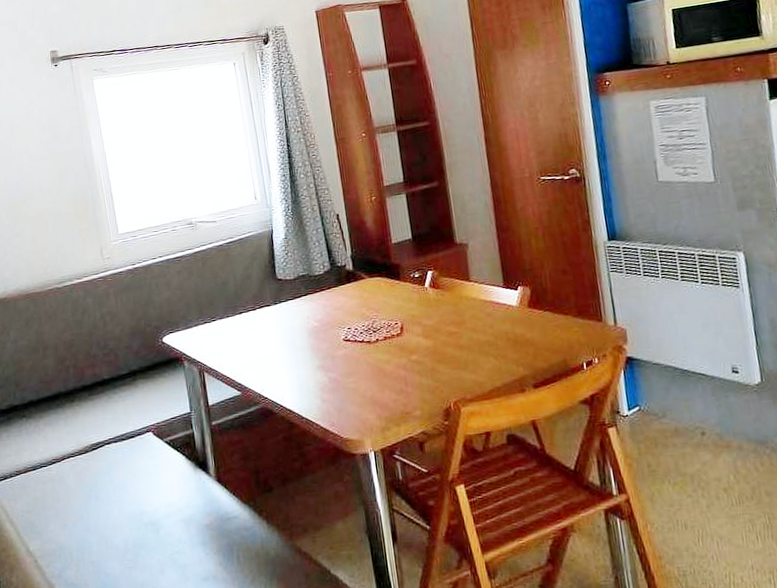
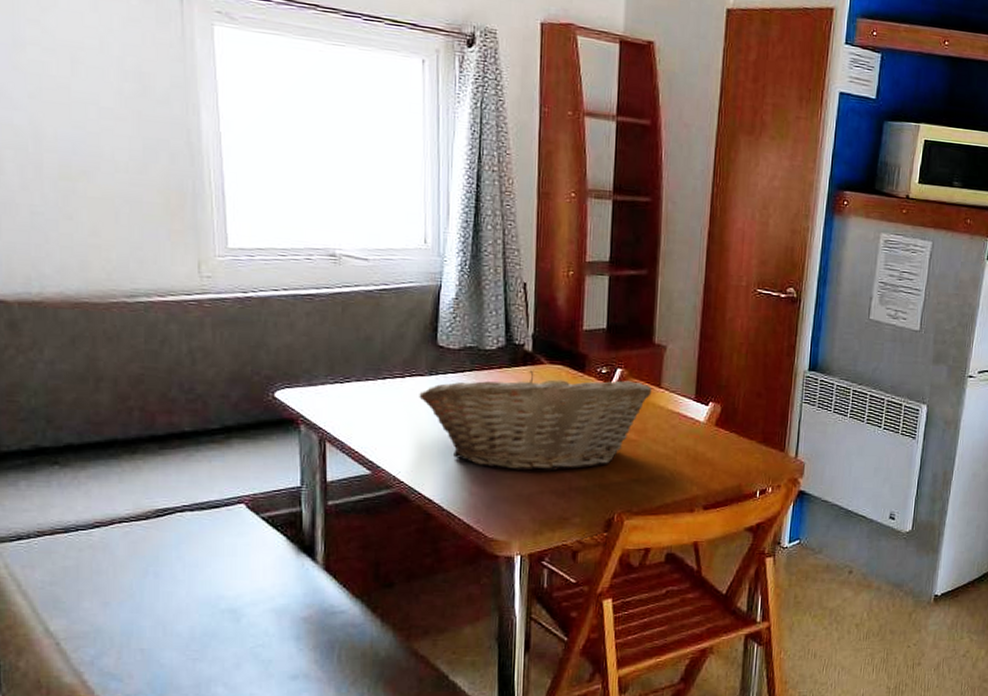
fruit basket: none [269,280,463,375] -> present [419,370,652,472]

